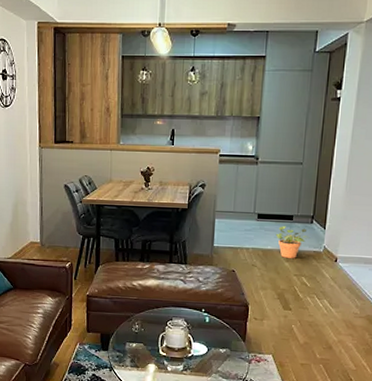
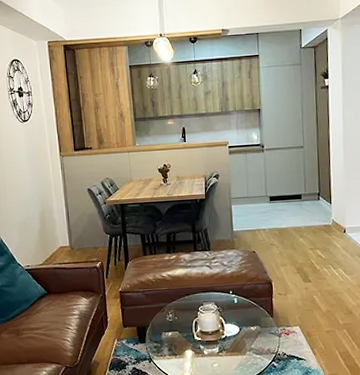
potted plant: present [275,226,309,258] -> none [288,205,318,234]

